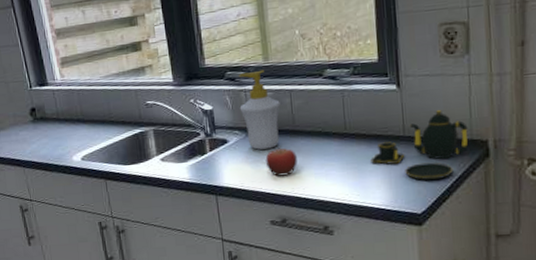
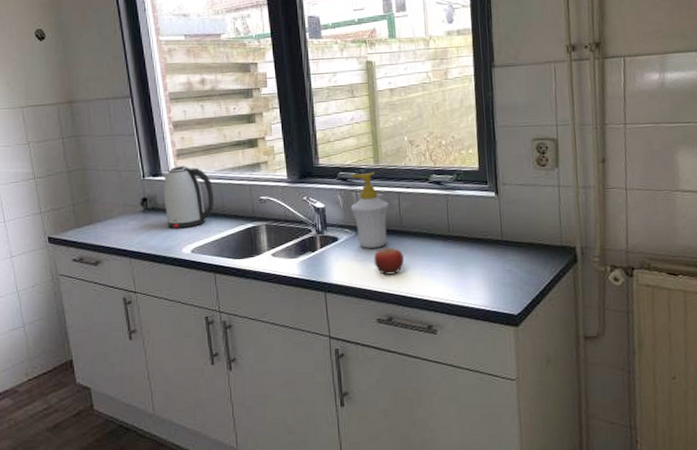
kettle: none [49,74,101,138] -> present [163,166,214,229]
teapot: present [371,110,468,181] -> none [472,217,558,284]

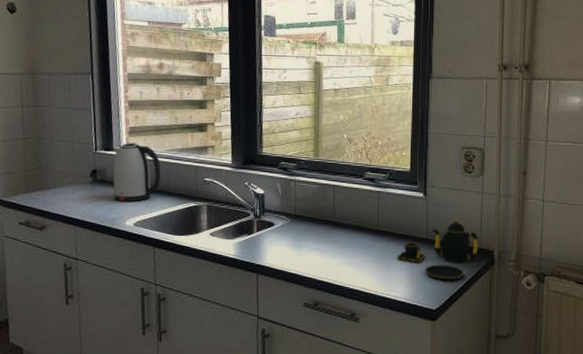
soap bottle: present [350,172,389,248] -> none [288,164,324,236]
fruit: present [373,246,404,275] -> none [305,235,334,262]
teapot: none [472,217,558,284] -> present [397,220,478,281]

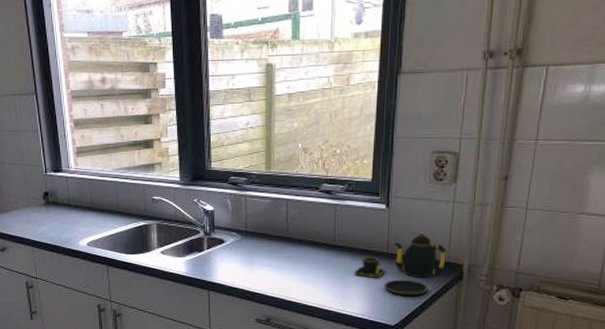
kettle: present [113,143,161,202] -> none [64,163,109,223]

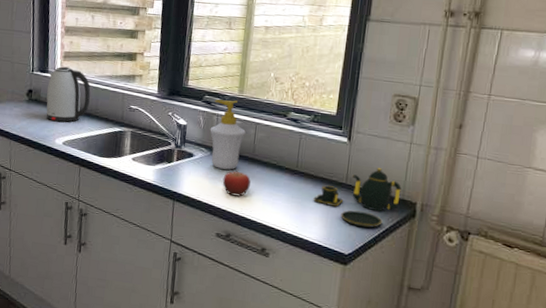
kettle: none [64,163,109,223] -> present [46,66,91,122]
soap bottle: none [239,178,277,252] -> present [209,99,246,170]
fruit: none [257,251,287,279] -> present [222,169,251,197]

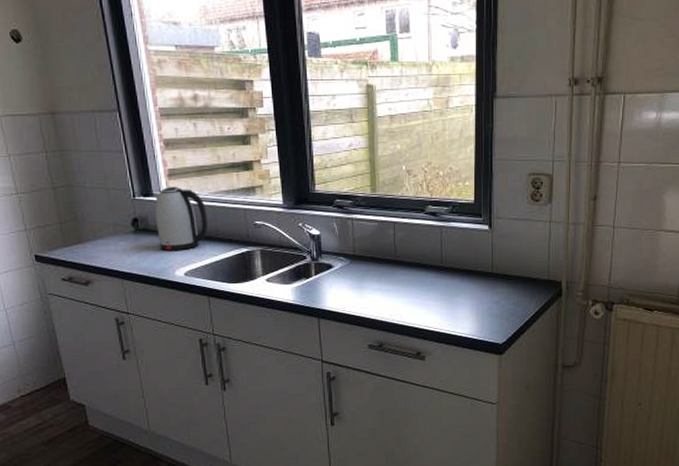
soap bottle: present [209,99,246,170] -> none [346,200,384,277]
fruit: present [222,169,251,197] -> none [367,275,396,303]
teapot: present [313,168,402,228] -> none [462,252,546,315]

